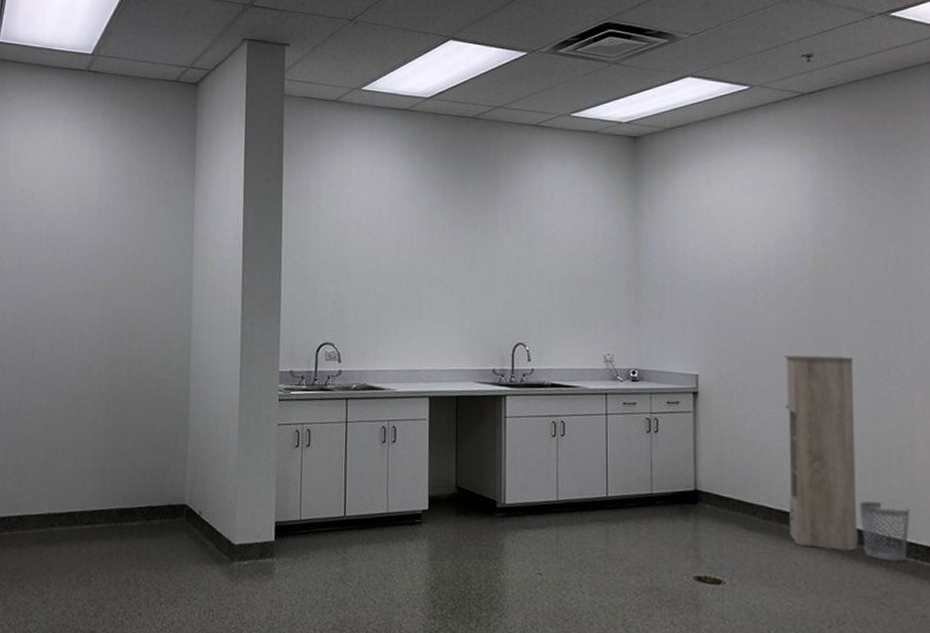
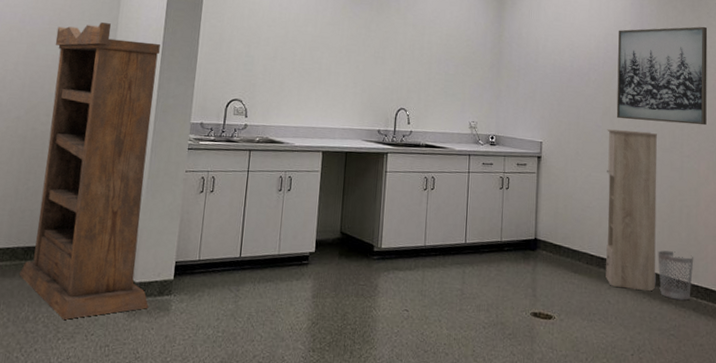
bookshelf: none [115,268,251,583] -> present [19,22,160,320]
wall art: none [794,218,922,345] -> present [616,26,708,126]

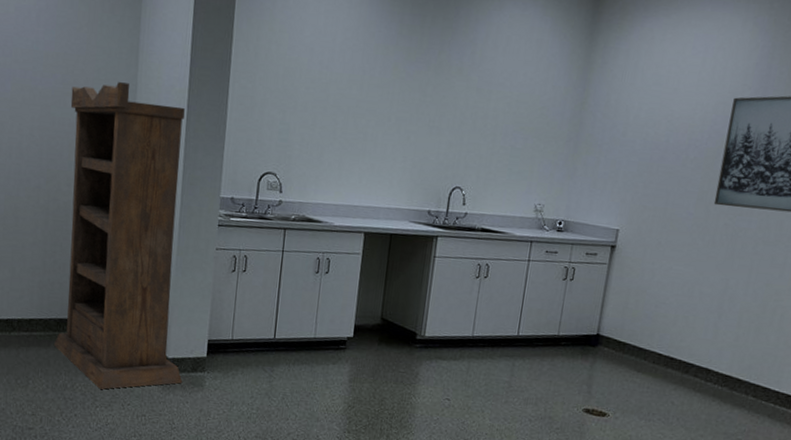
storage cabinet: present [606,129,658,292] -> none [672,217,761,395]
wastebasket: present [658,250,694,301] -> none [733,353,780,406]

